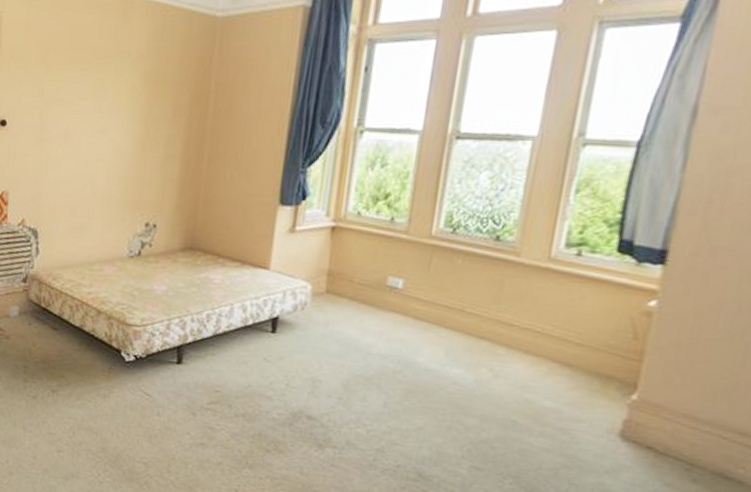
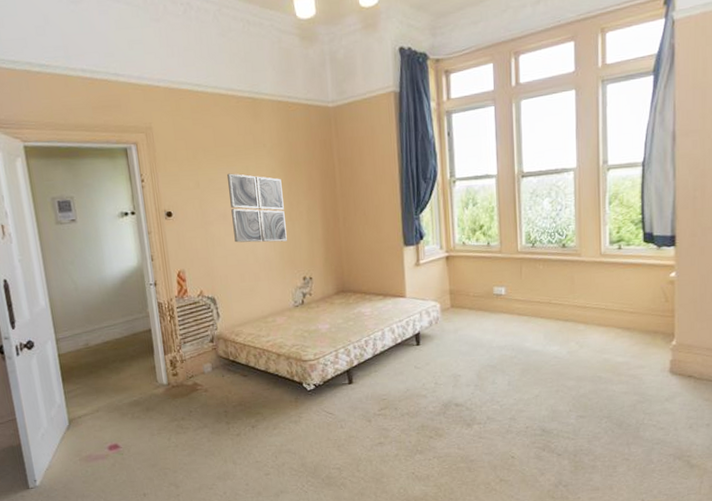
wall art: none [72,83,141,176] -> present [226,173,287,243]

